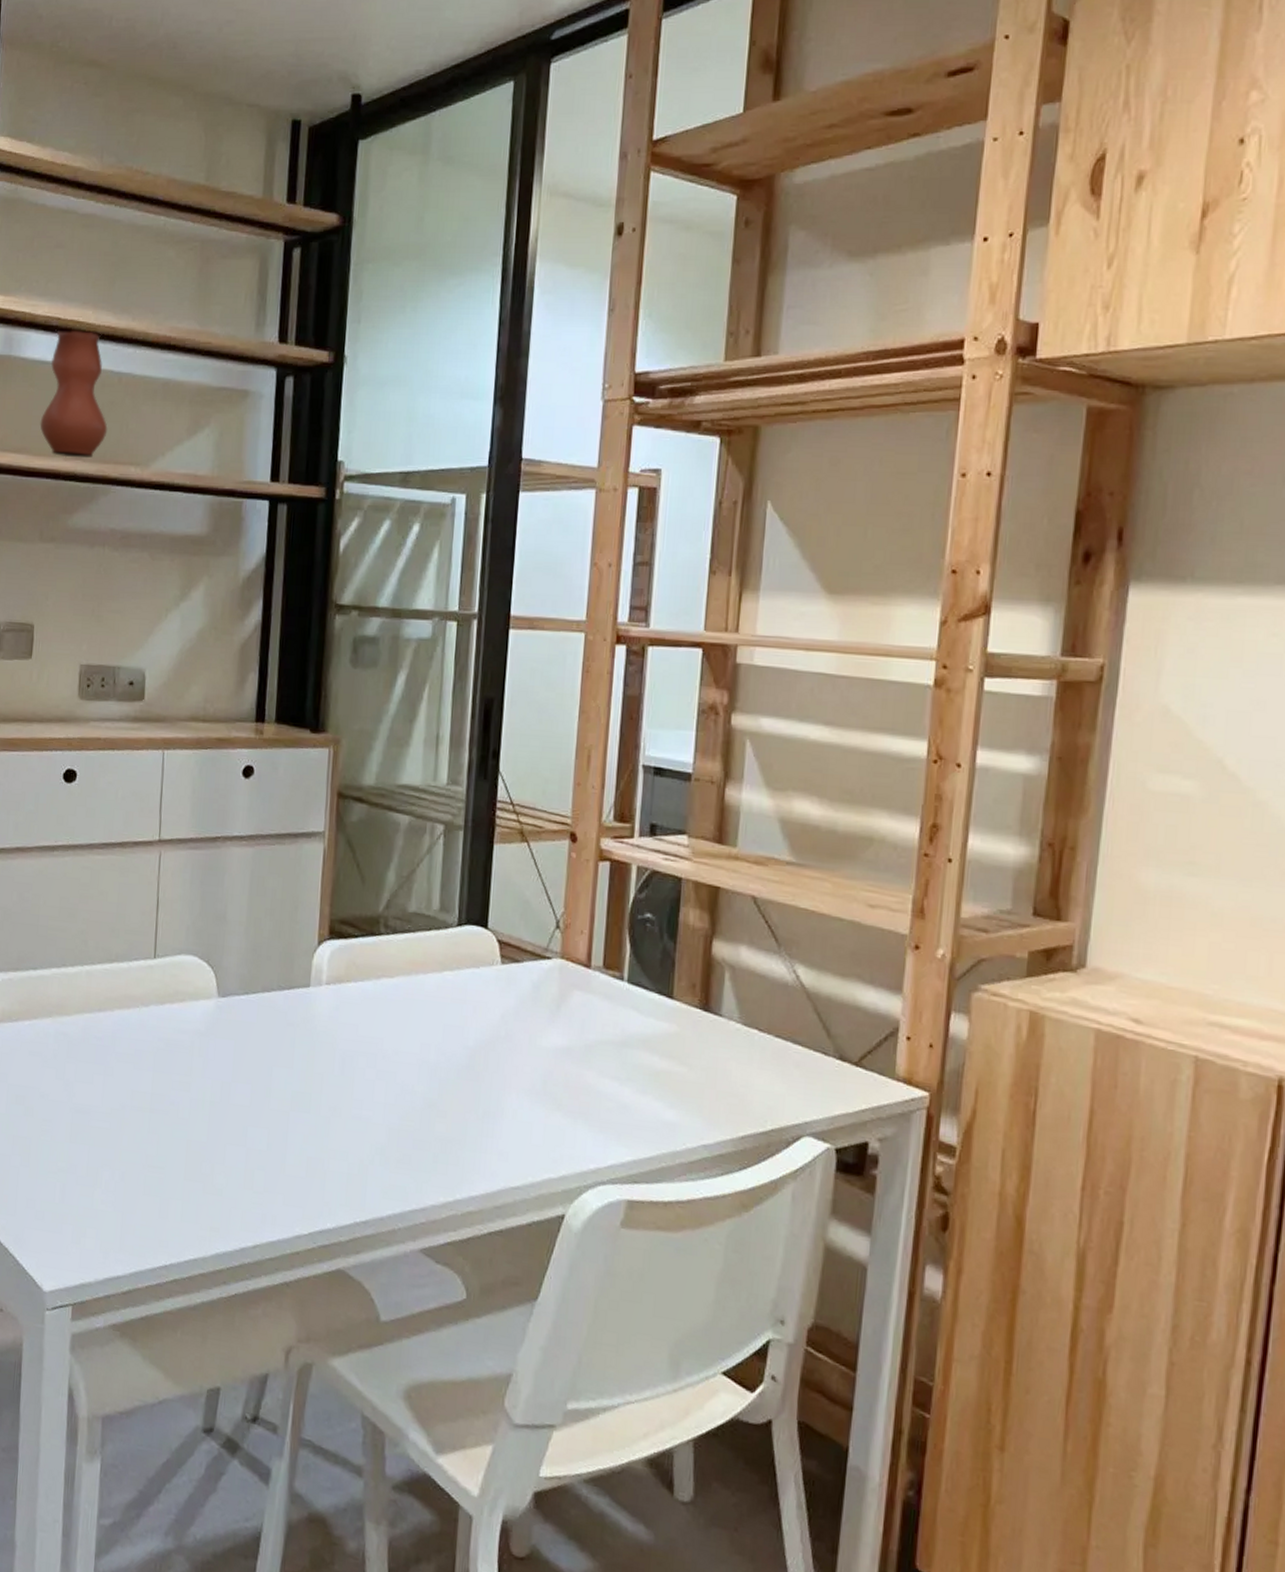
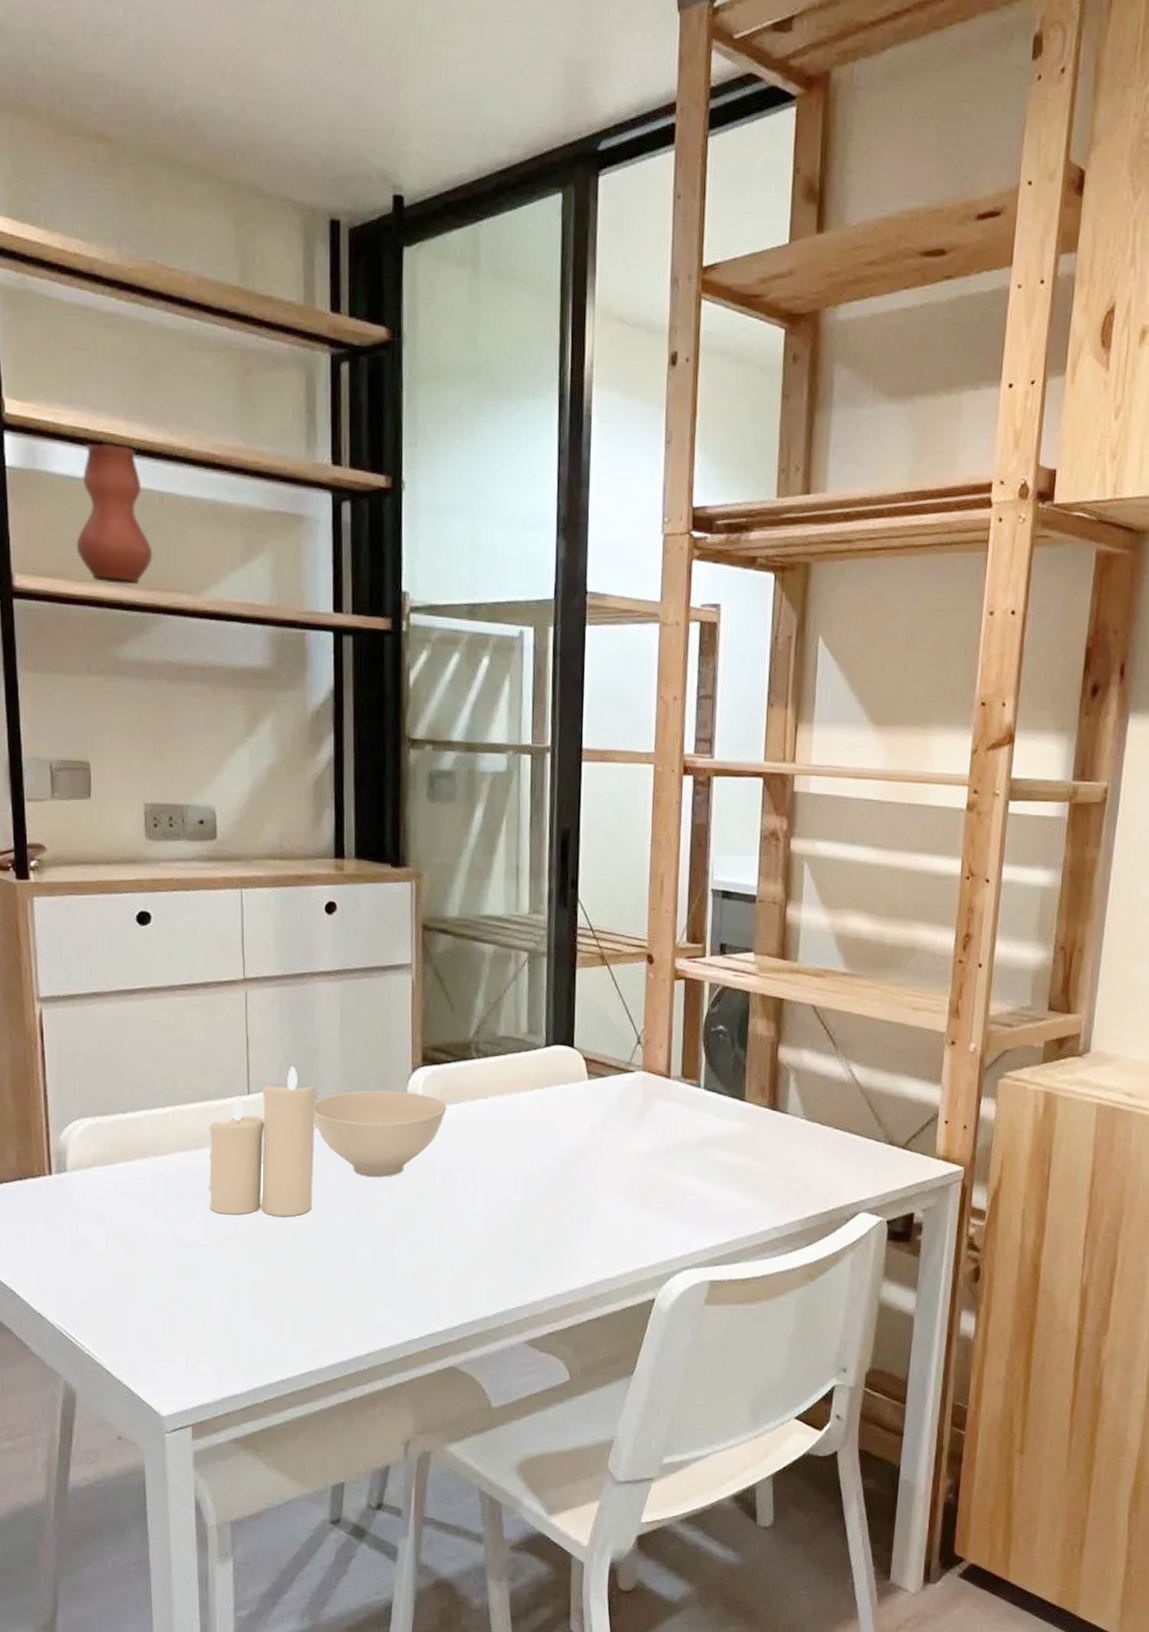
candle: none [108,931,222,1090] -> present [209,1065,317,1218]
bowl: none [216,961,352,1055] -> present [313,1090,447,1177]

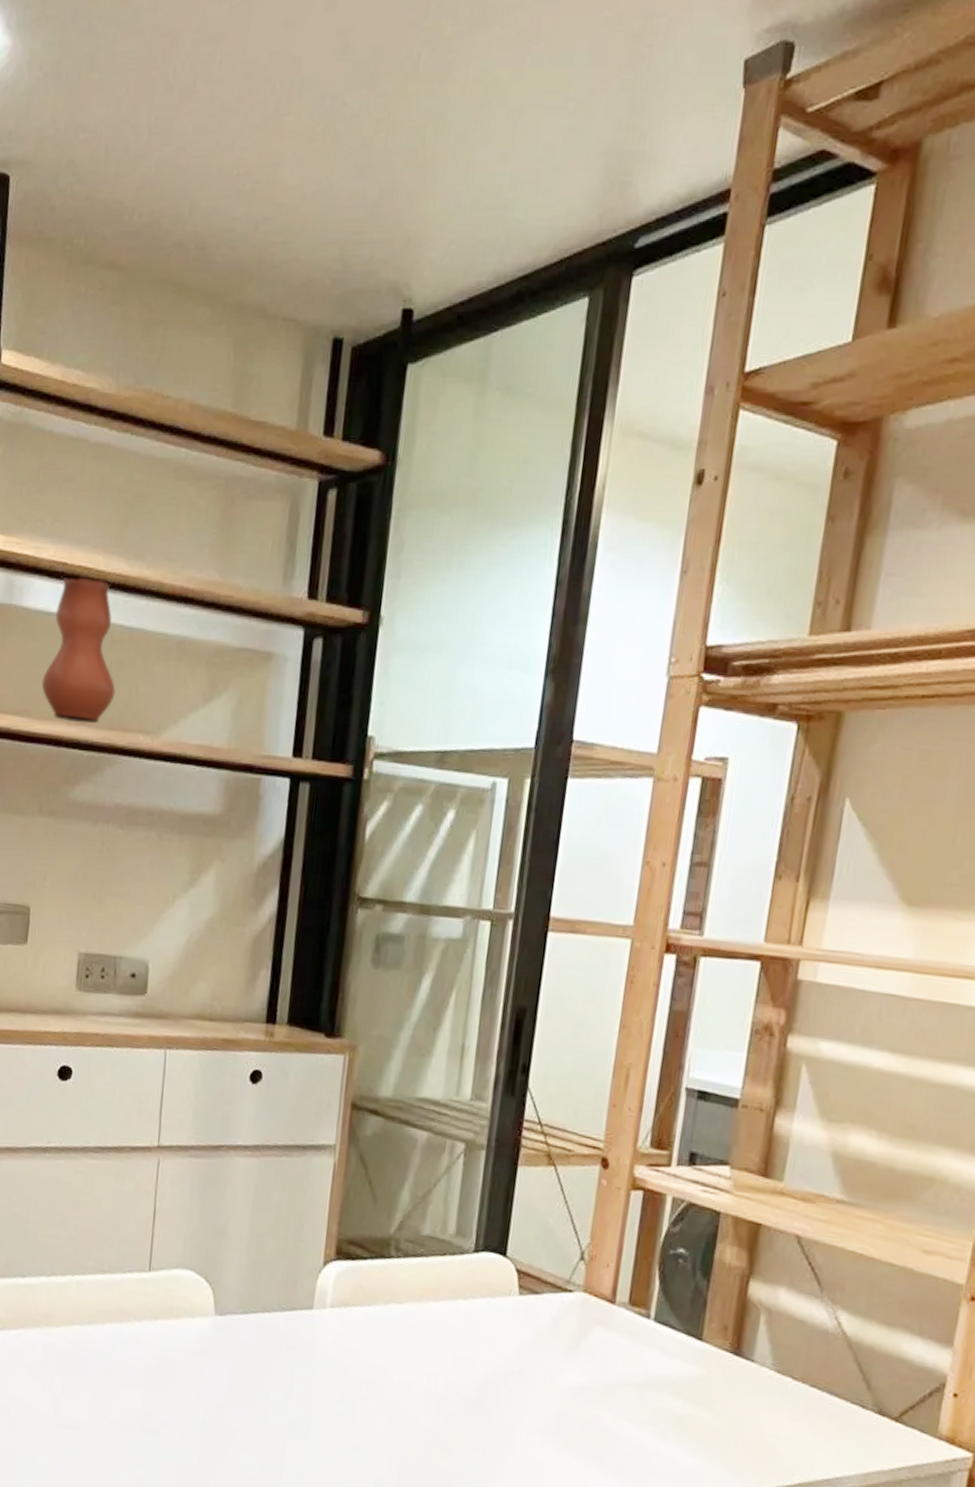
candle: present [209,1065,317,1218] -> none [97,1244,221,1411]
bowl: present [313,1090,447,1177] -> none [213,1279,357,1379]

